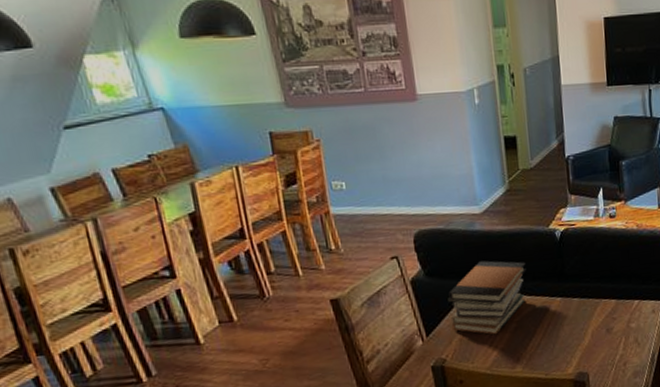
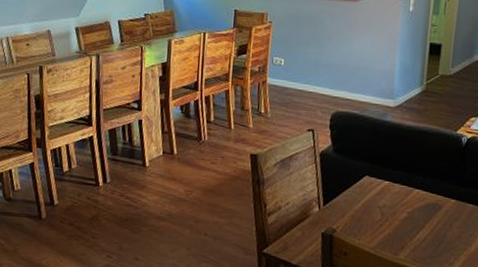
book stack: present [448,260,526,335] -> none [348,149,427,219]

